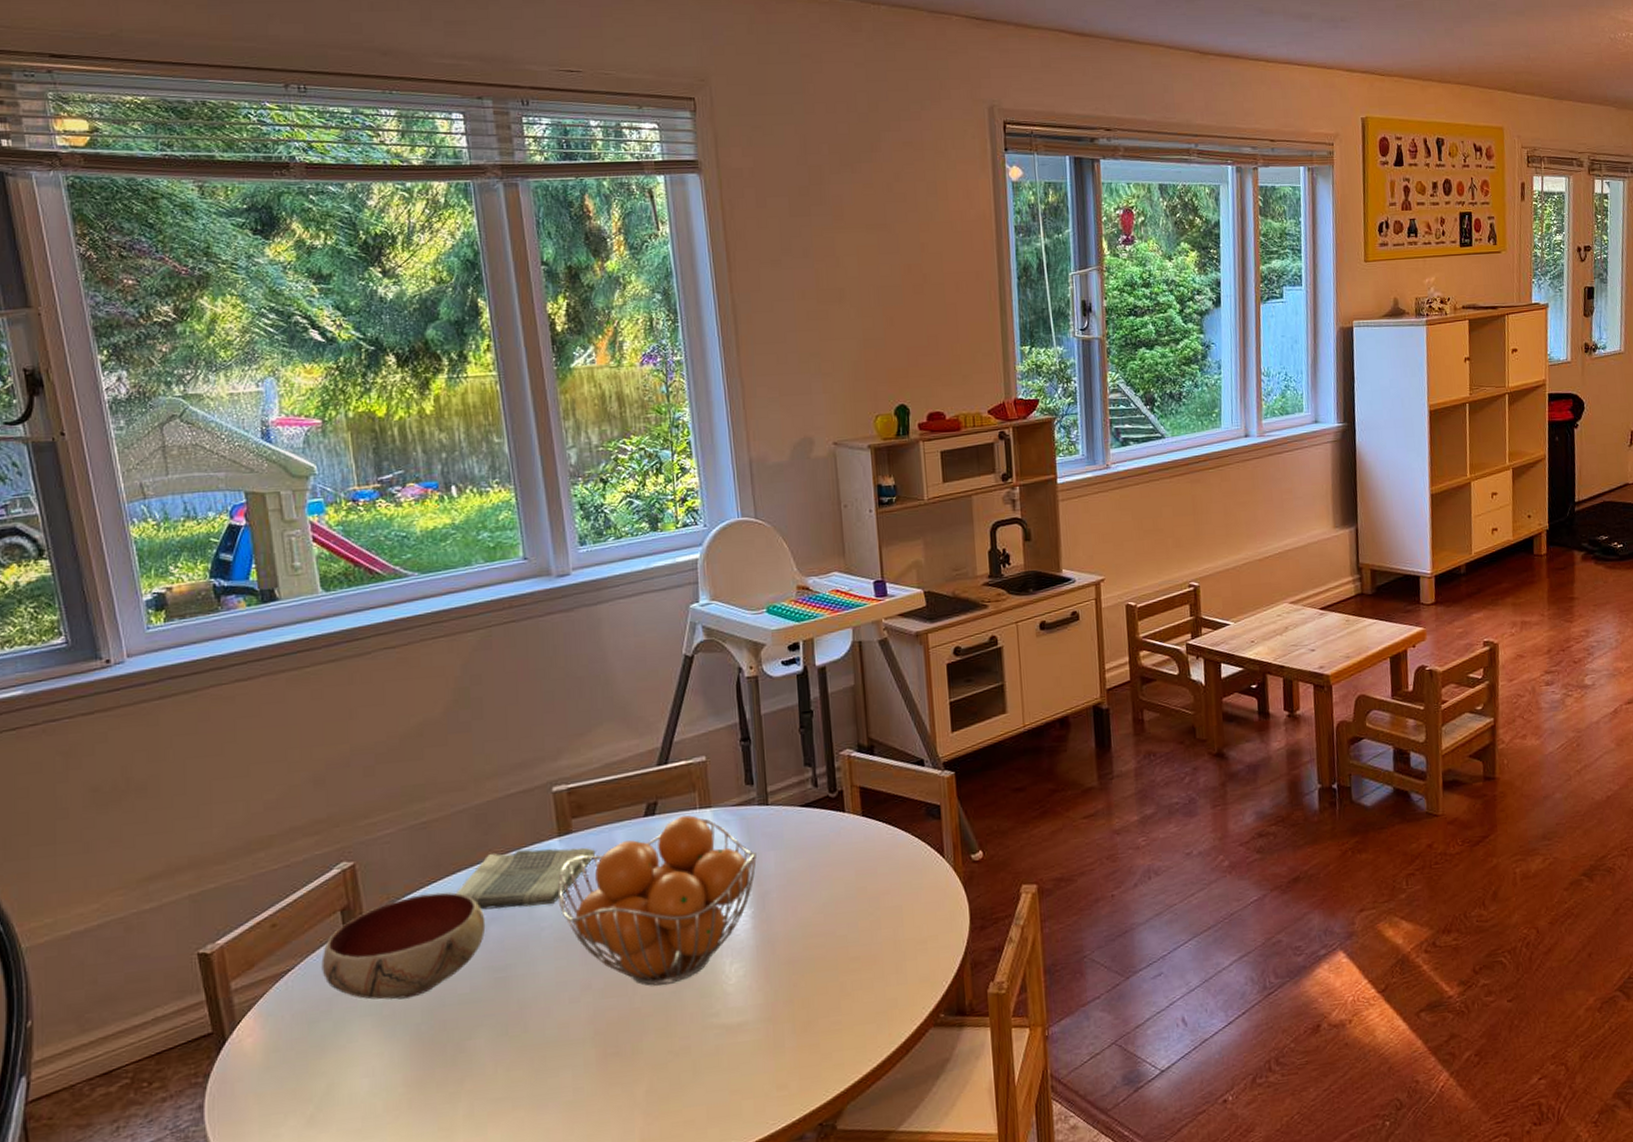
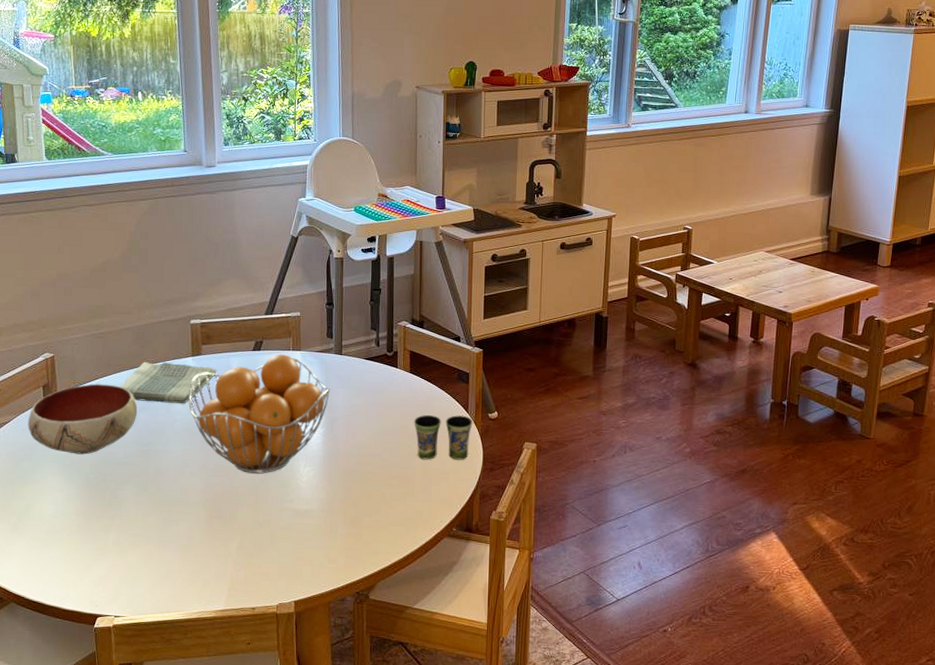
cup: none [874,862,952,929] -> present [414,415,473,460]

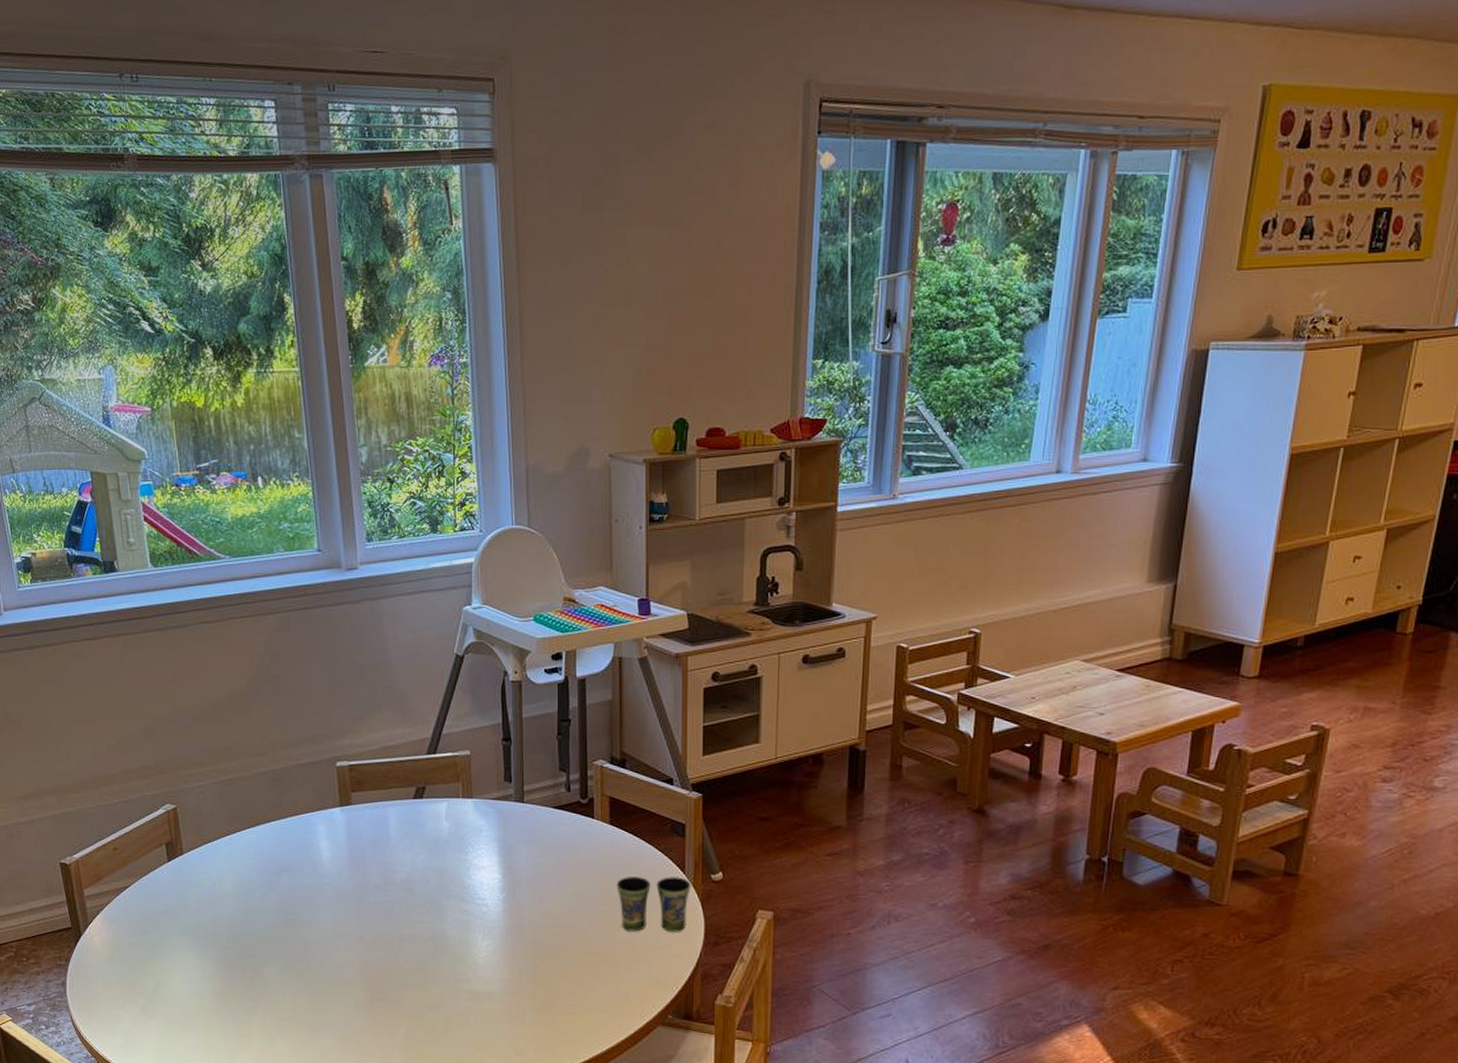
bowl: present [28,383,138,455] -> none [151,840,279,925]
dish towel: present [119,362,217,404] -> none [255,813,371,864]
fruit basket: present [189,354,330,474] -> none [339,803,510,948]

